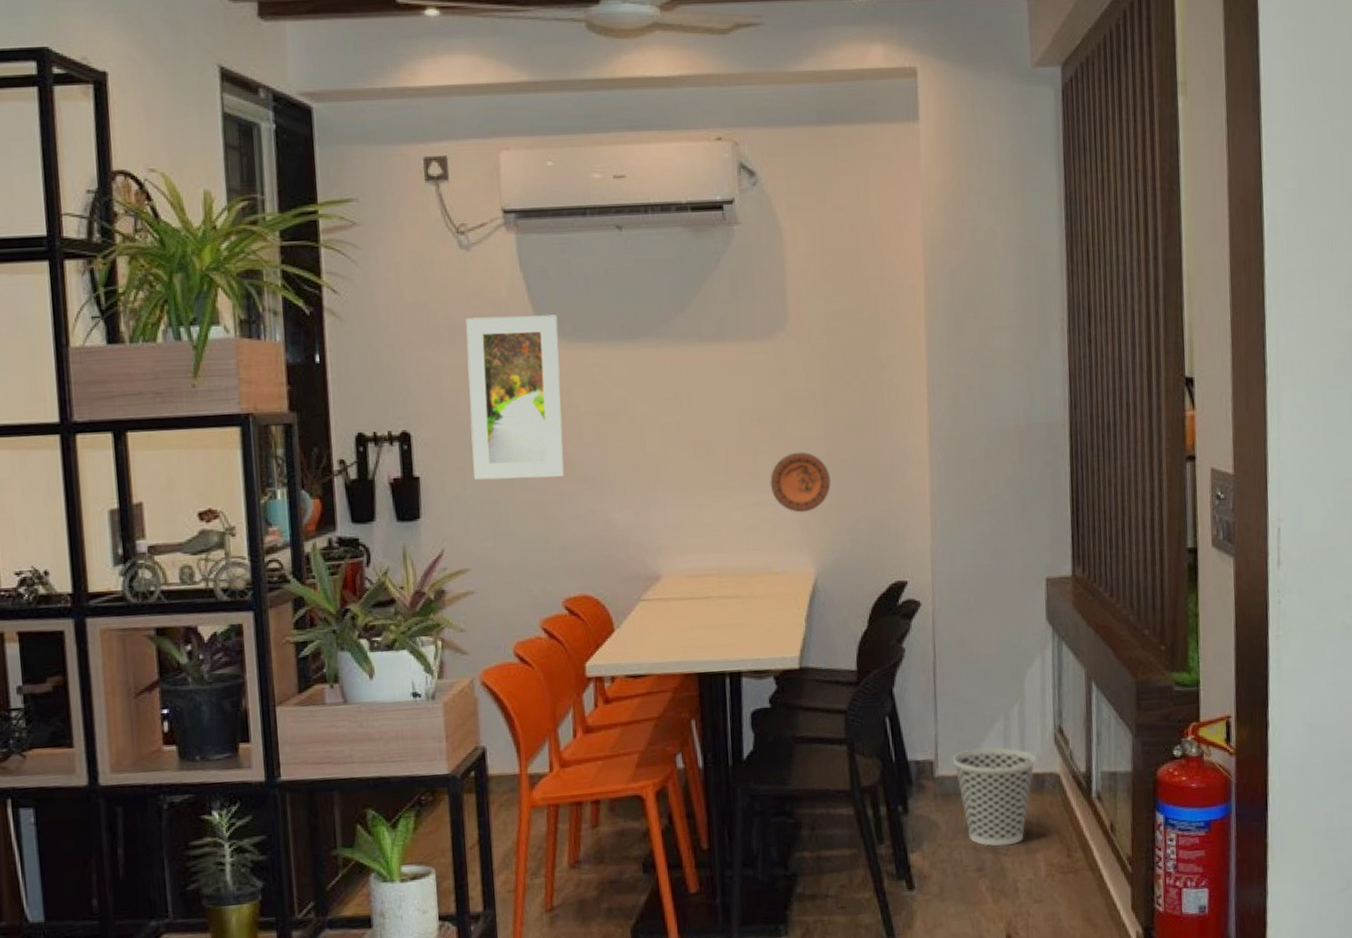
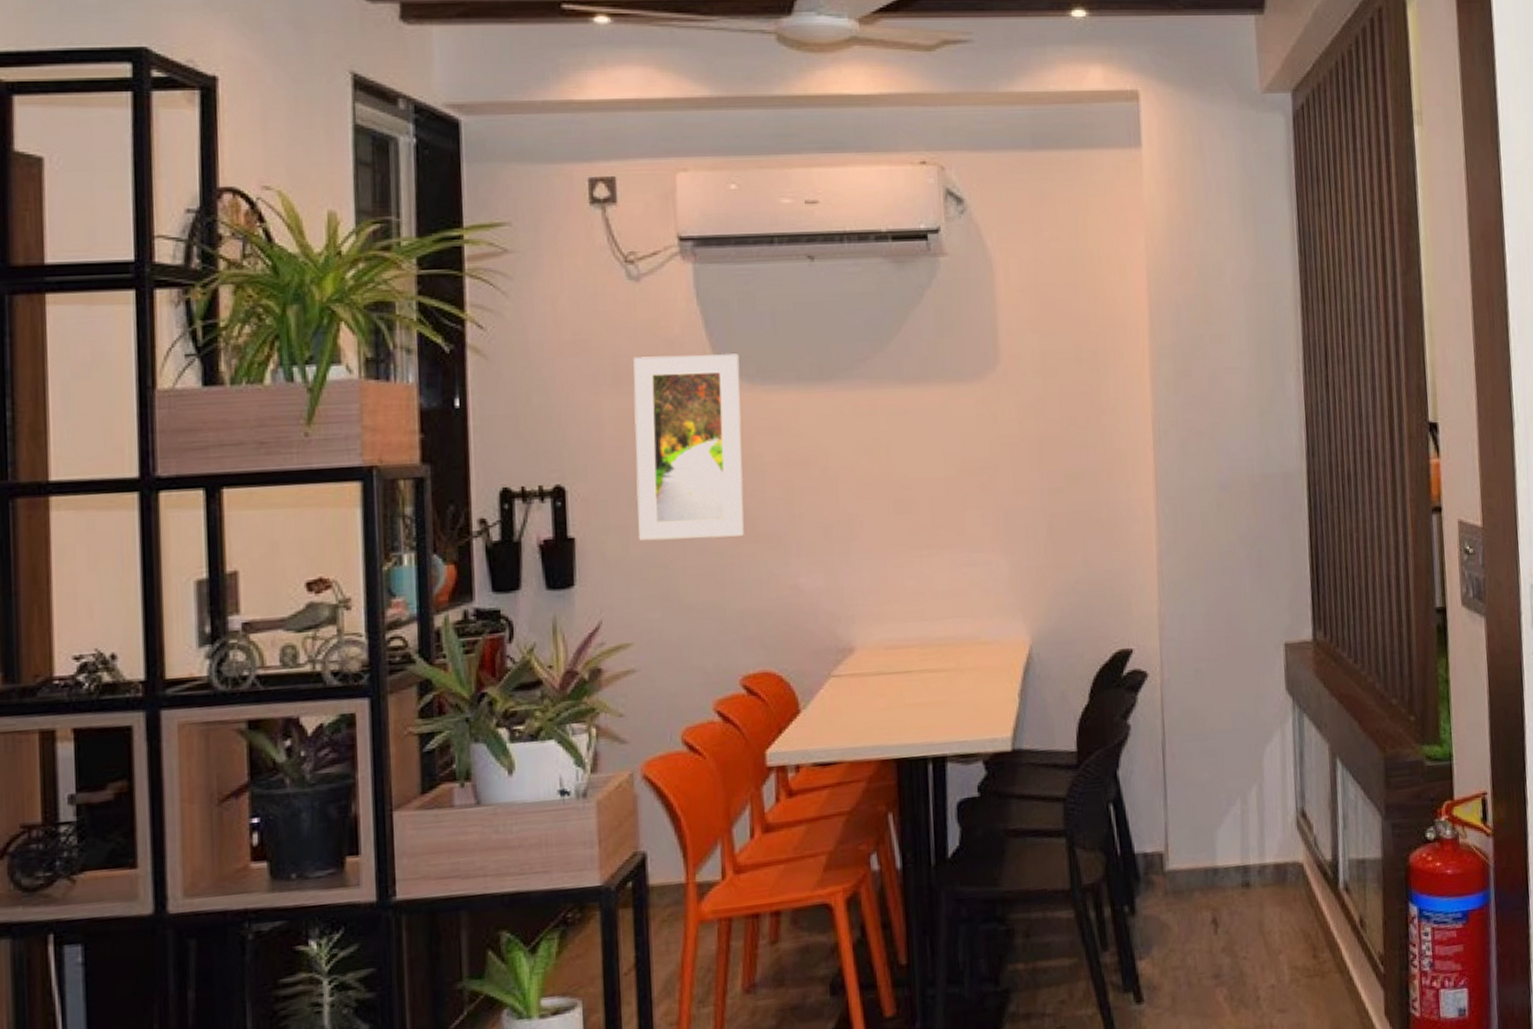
decorative plate: present [770,452,831,513] -> none [979,506,1047,574]
wastebasket: present [952,747,1036,847] -> none [1184,834,1277,949]

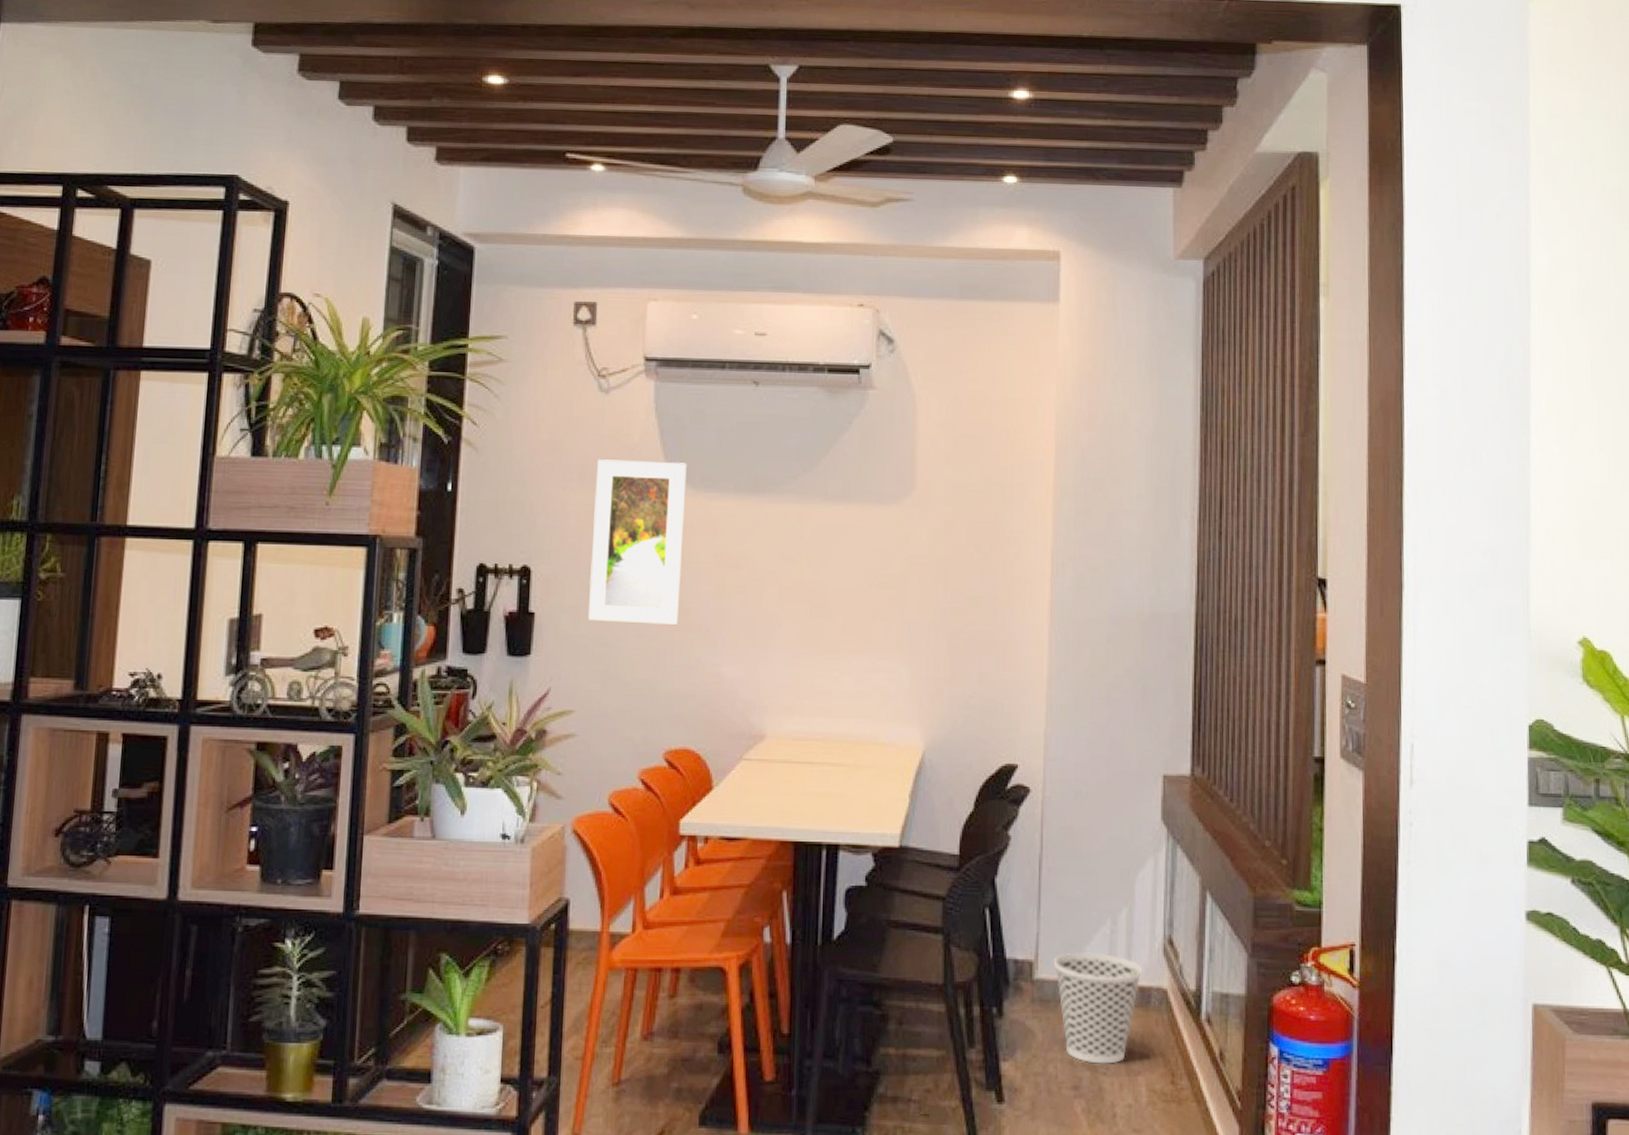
wastebasket: none [1184,834,1277,949] -> present [1053,952,1143,1064]

